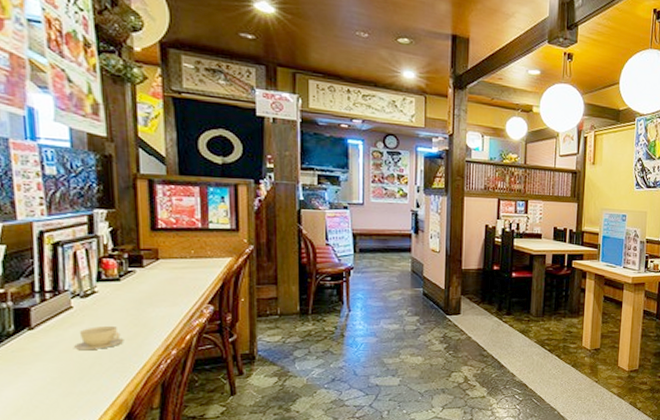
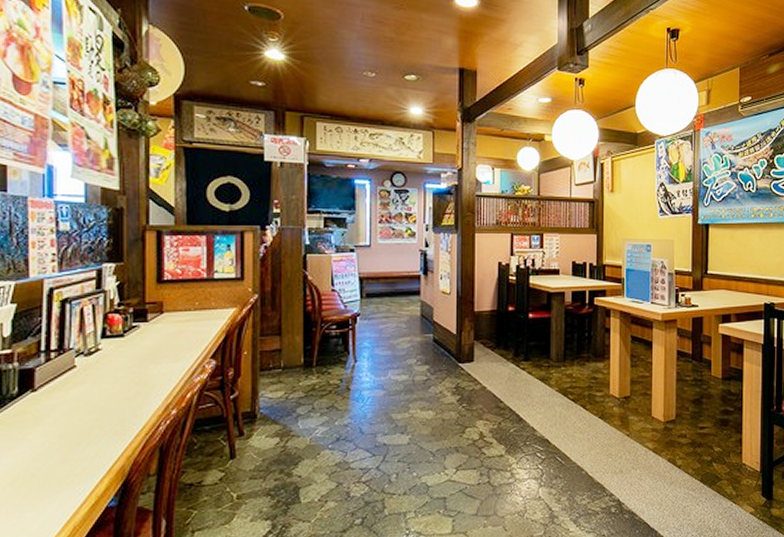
teacup: present [74,325,124,349] -> none [75,384,125,411]

